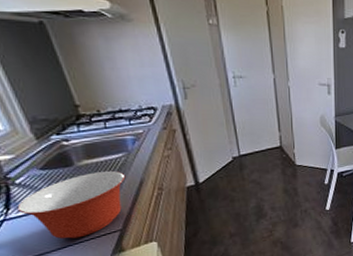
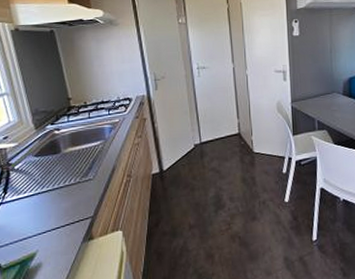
mixing bowl: present [17,170,126,239] -> none [12,157,101,224]

